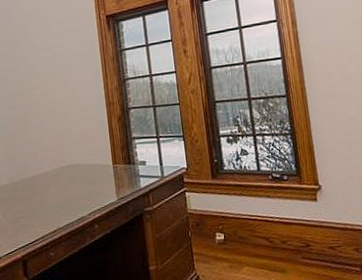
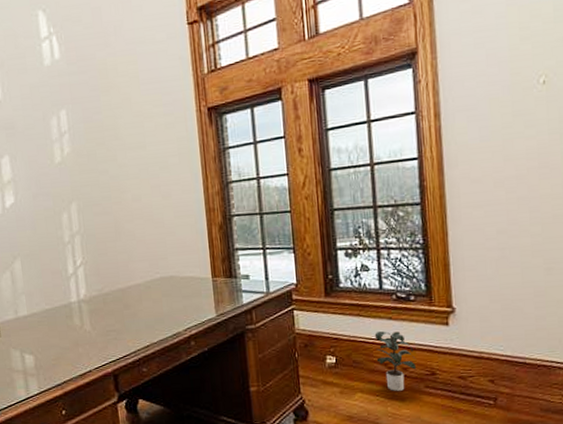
potted plant: none [256,208,293,263] -> present [374,331,416,391]

